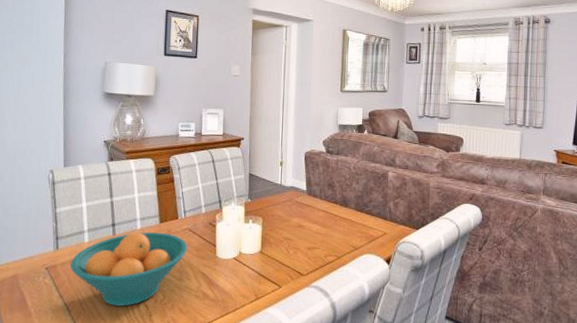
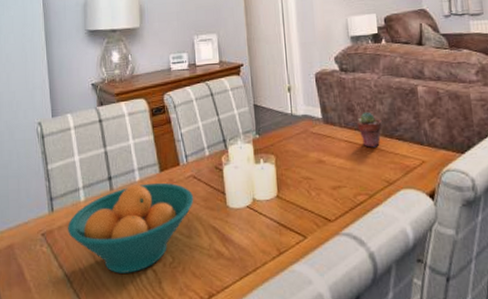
potted succulent: none [335,188,356,219] -> present [357,111,382,148]

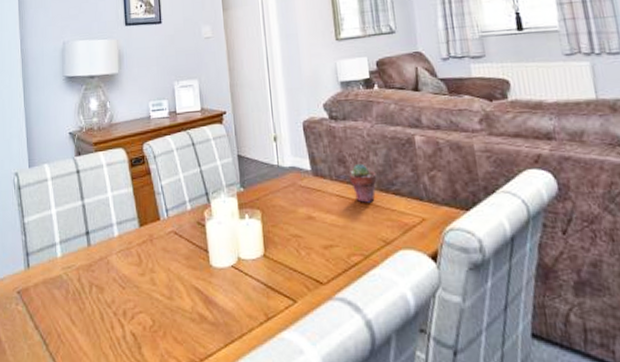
fruit bowl: present [68,182,194,273] -> none [44,238,175,337]

